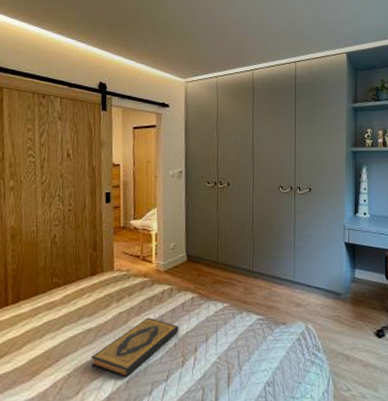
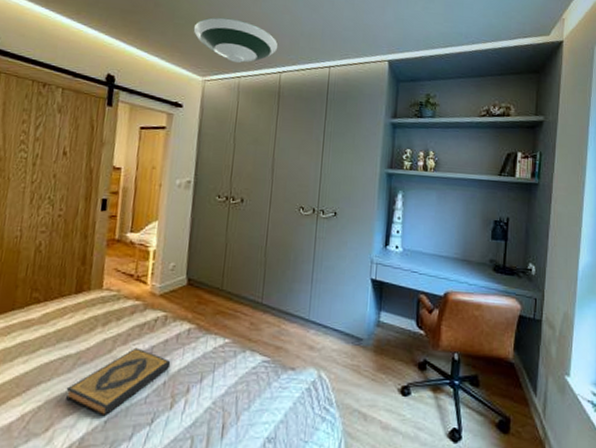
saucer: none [172,24,249,64] -> present [193,17,278,63]

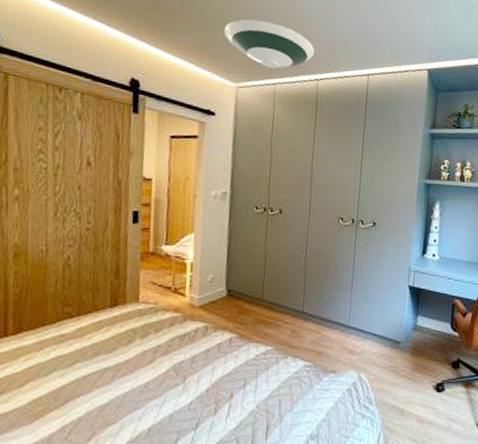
hardback book: present [65,347,171,417] -> none [106,358,213,425]

